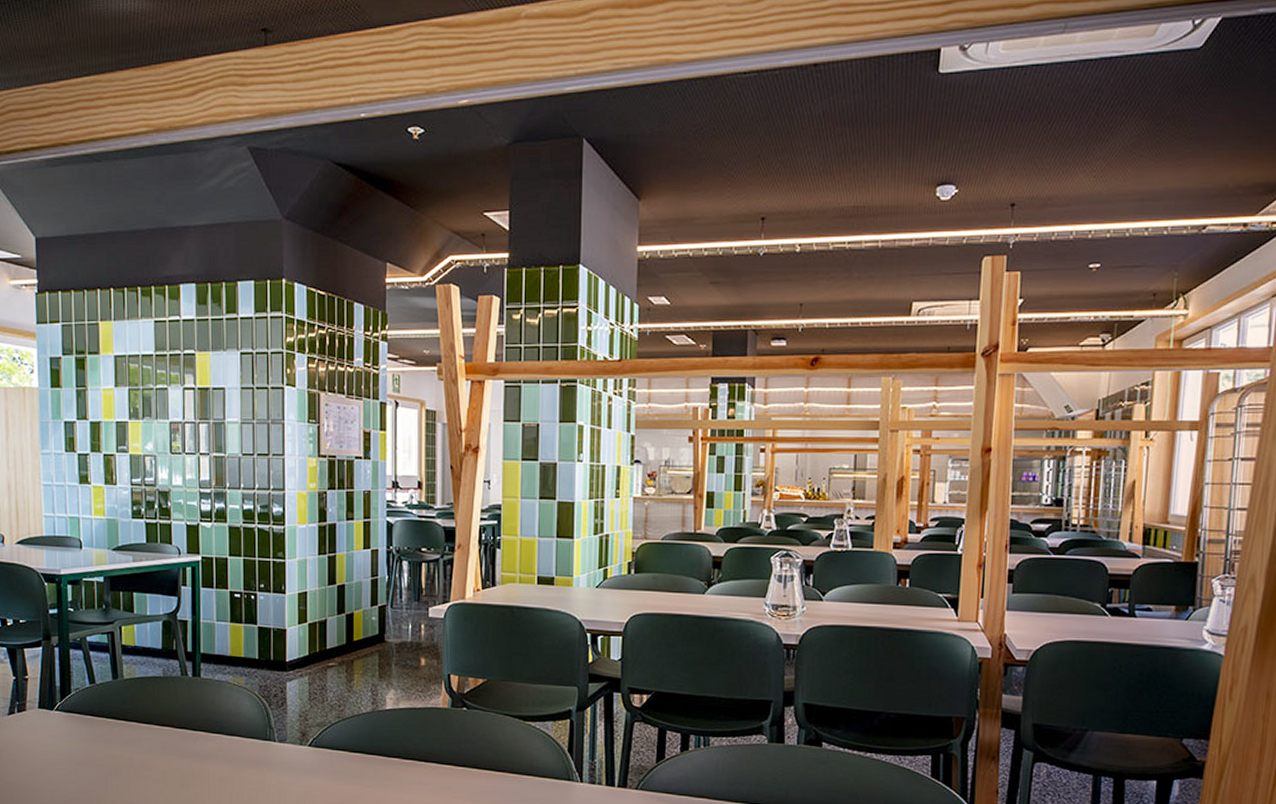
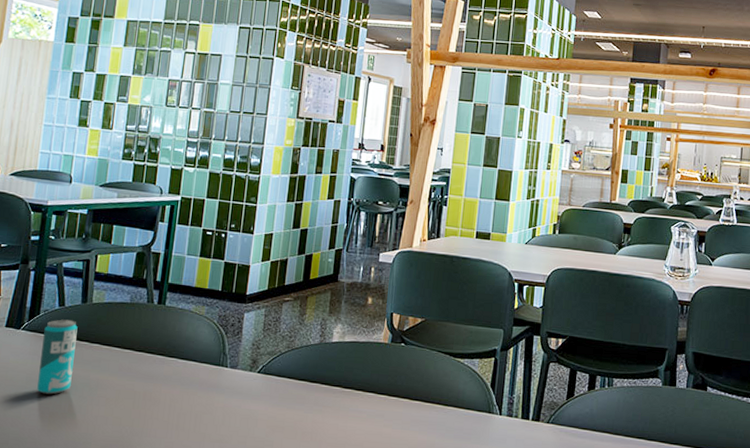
beverage can: none [78,697,115,777] -> present [37,319,78,395]

